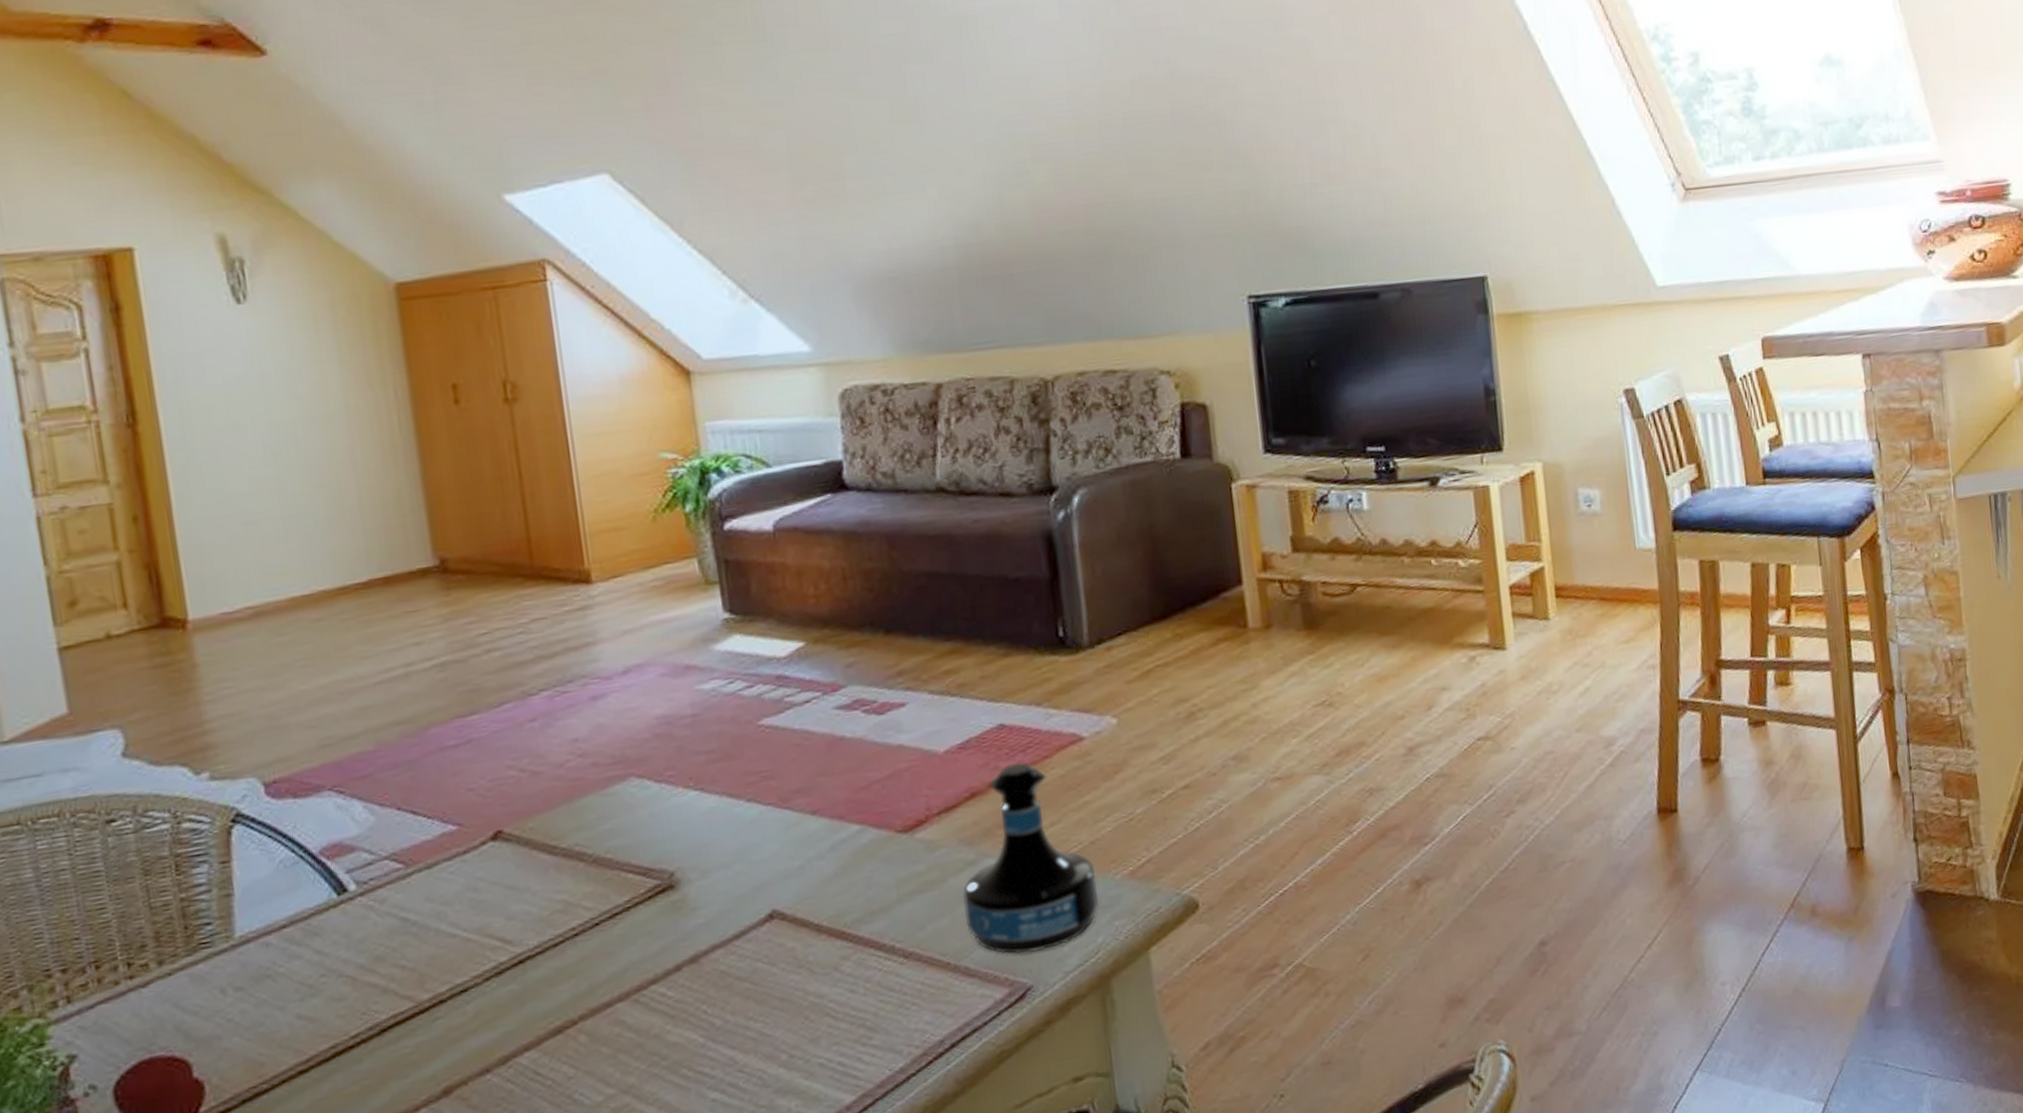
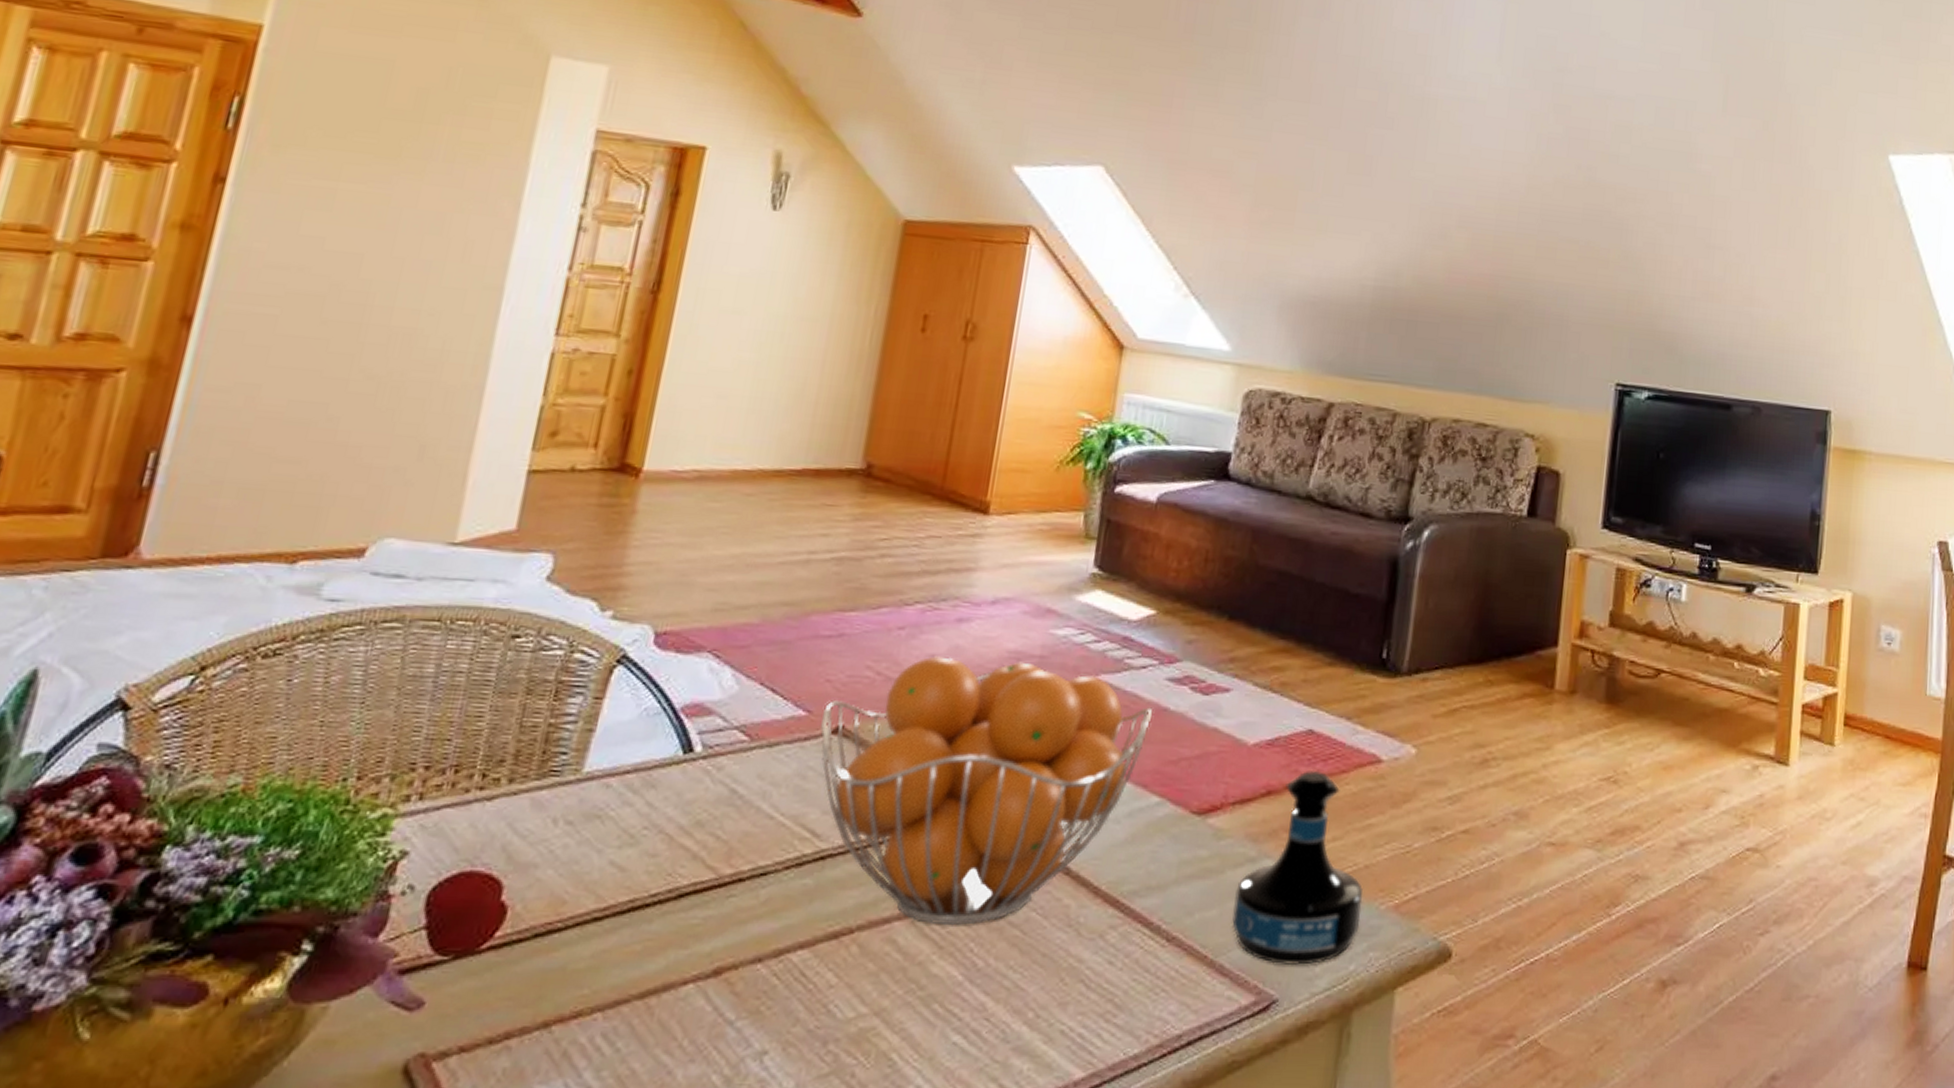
fruit basket: none [475,721,830,998] -> present [820,656,1153,926]

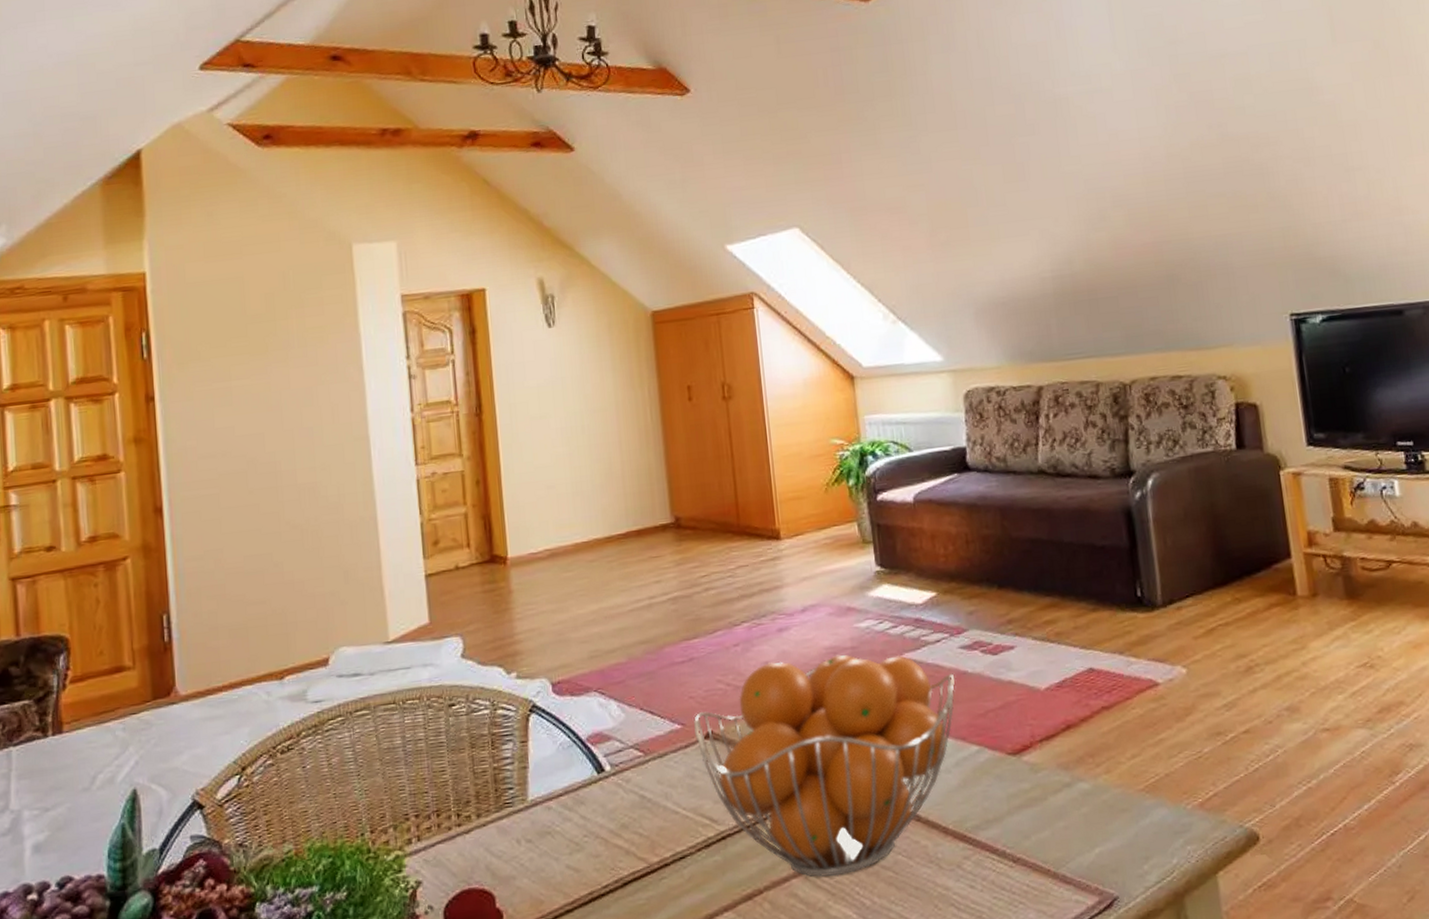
tequila bottle: present [1232,769,1364,965] -> none [1061,701,1173,868]

